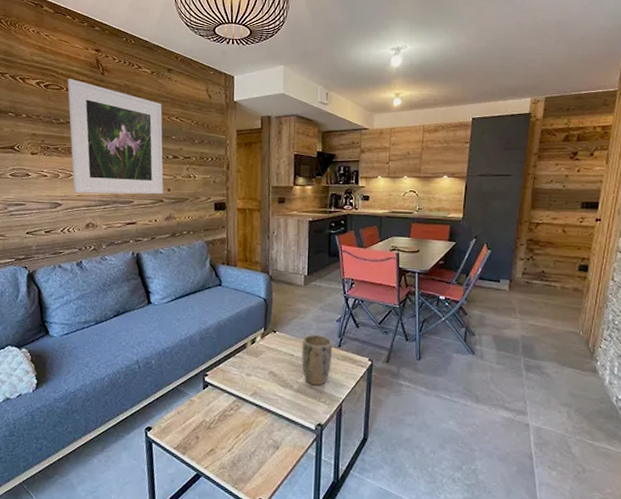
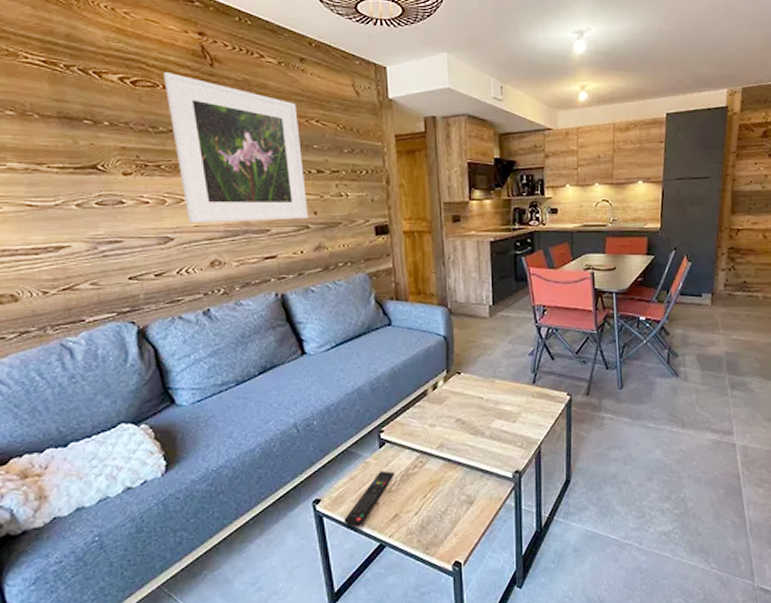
remote control: none [169,409,214,455] -> present [344,470,395,527]
plant pot: present [301,334,332,386] -> none [491,371,526,429]

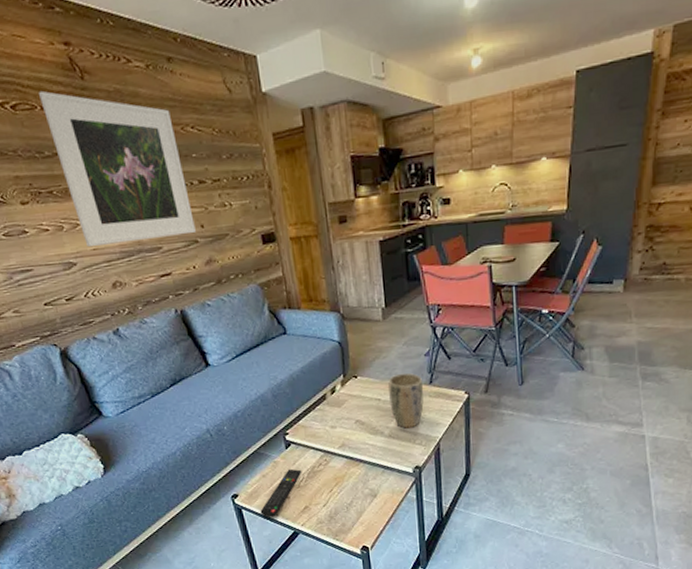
plant pot: none [491,371,526,429] -> present [387,373,424,429]

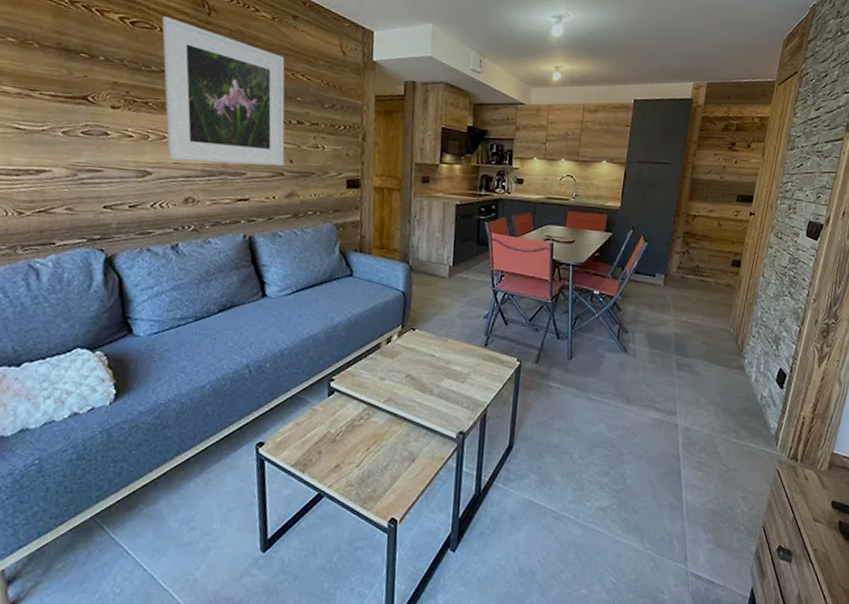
remote control: present [260,469,302,518] -> none [285,419,341,474]
plant pot: present [387,373,424,429] -> none [443,332,478,390]

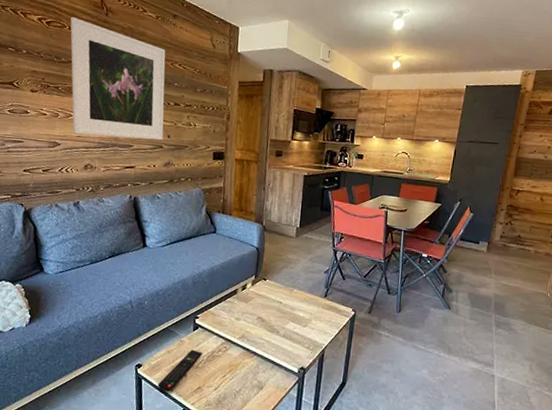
remote control: none [285,419,341,474] -> present [157,349,203,392]

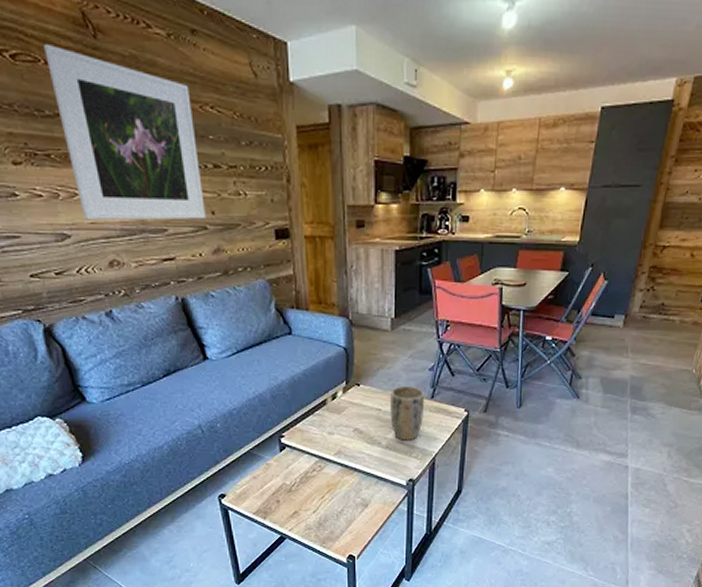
remote control: present [157,349,203,392] -> none [247,472,295,520]
plant pot: none [289,283,319,332] -> present [389,385,424,441]

